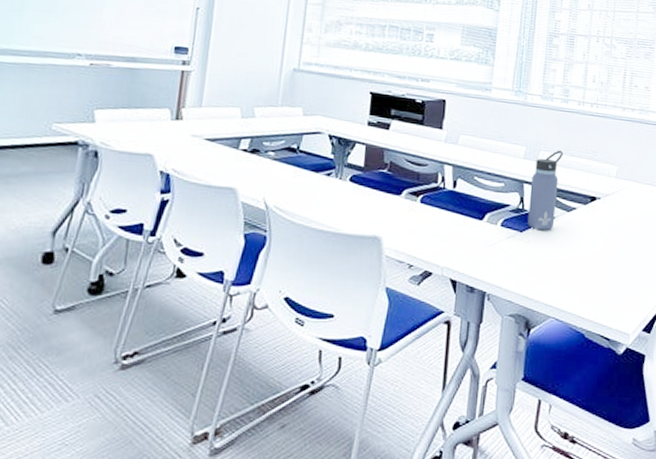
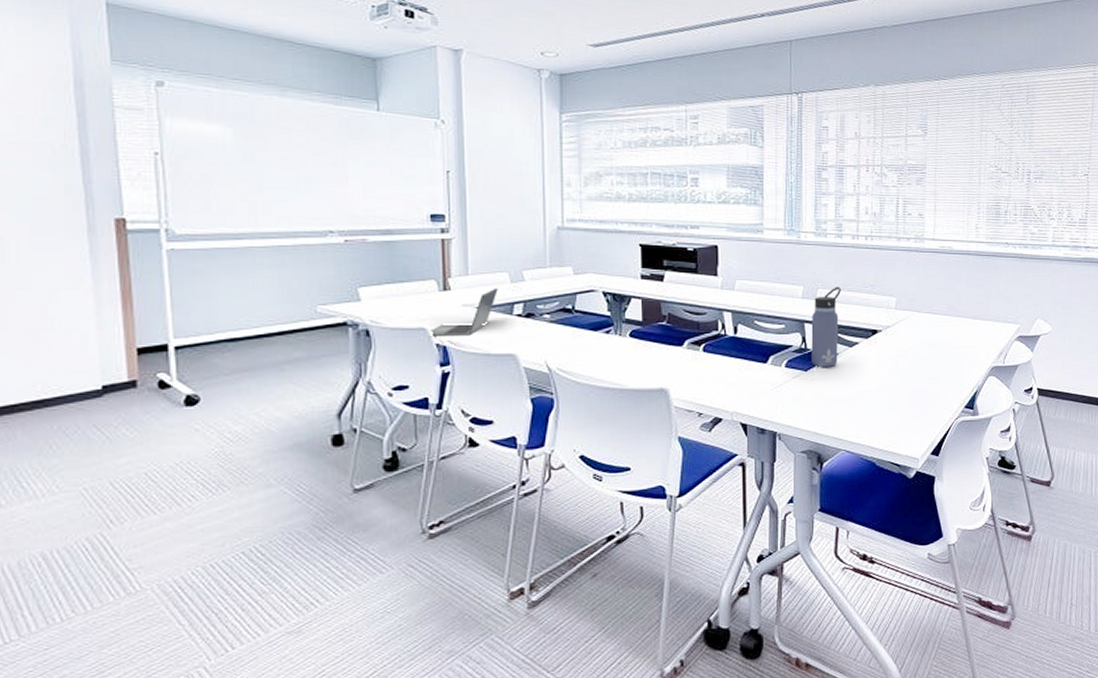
laptop: none [155,121,228,166] -> present [429,287,498,338]

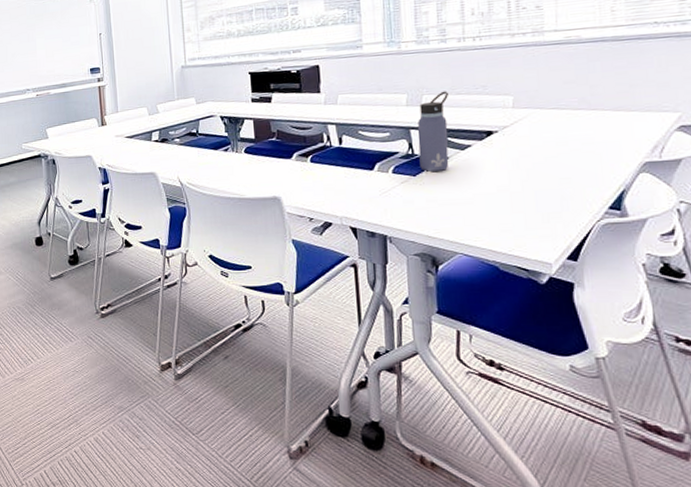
laptop: present [429,287,498,338] -> none [94,120,140,163]

